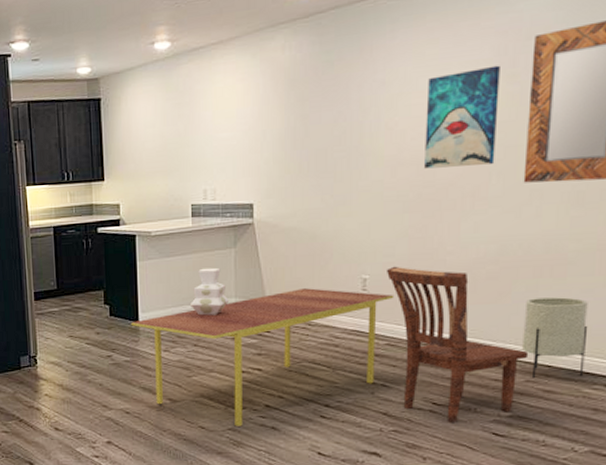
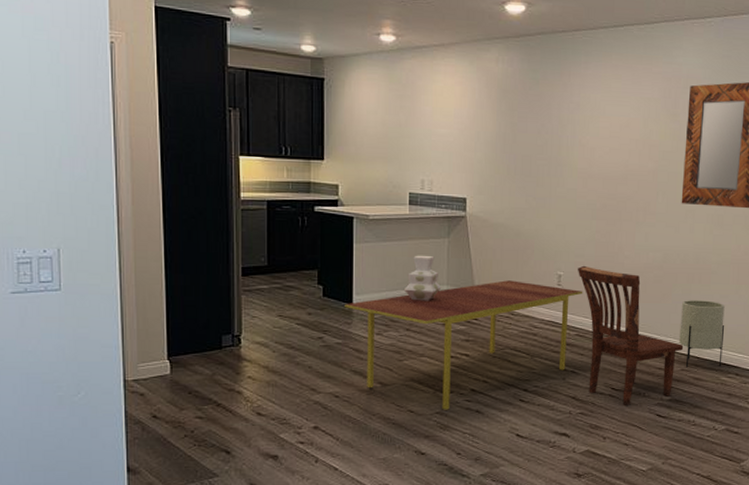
wall art: present [424,65,500,169] -> none [609,104,666,185]

